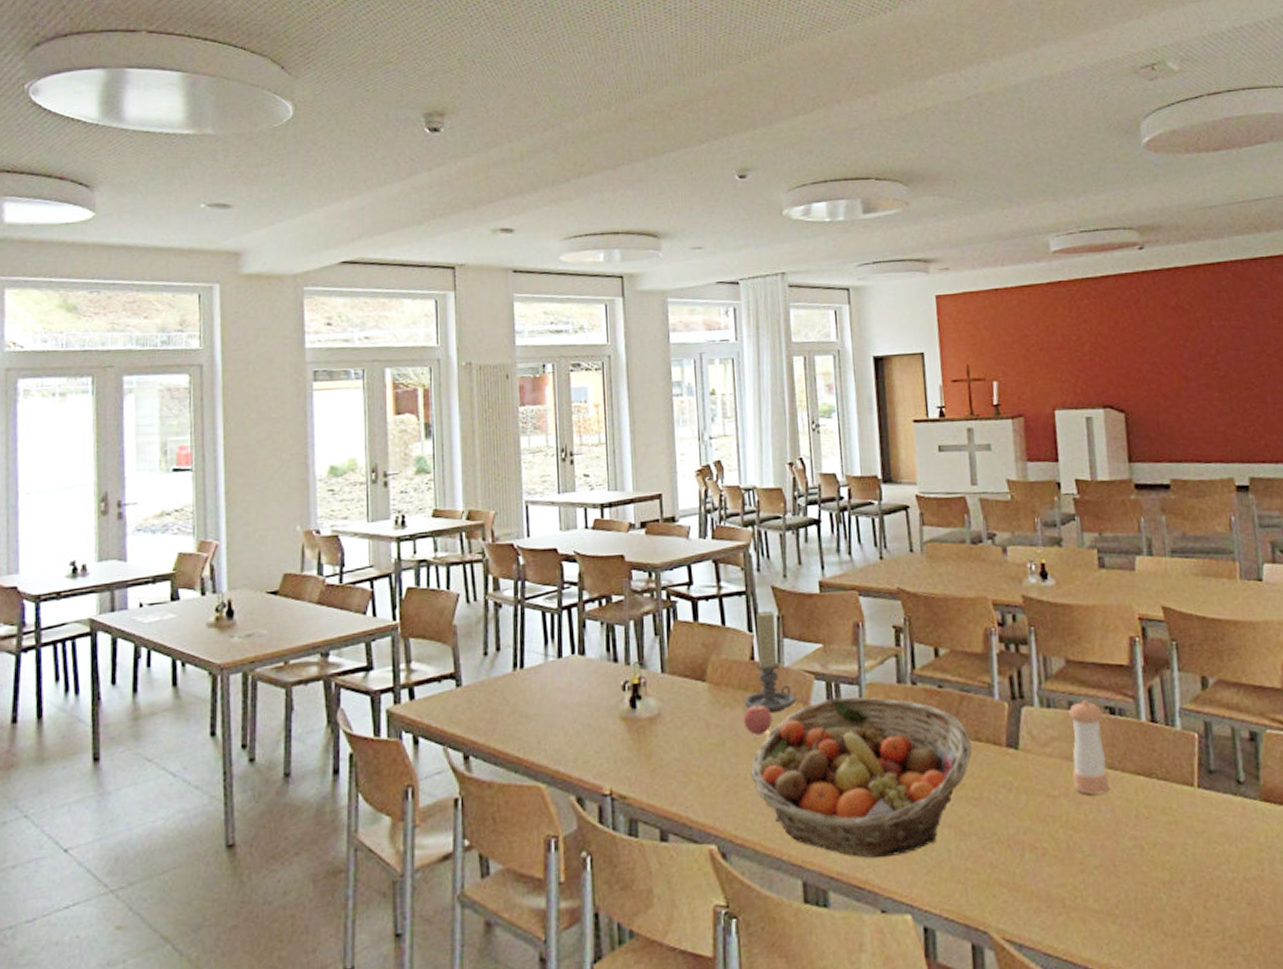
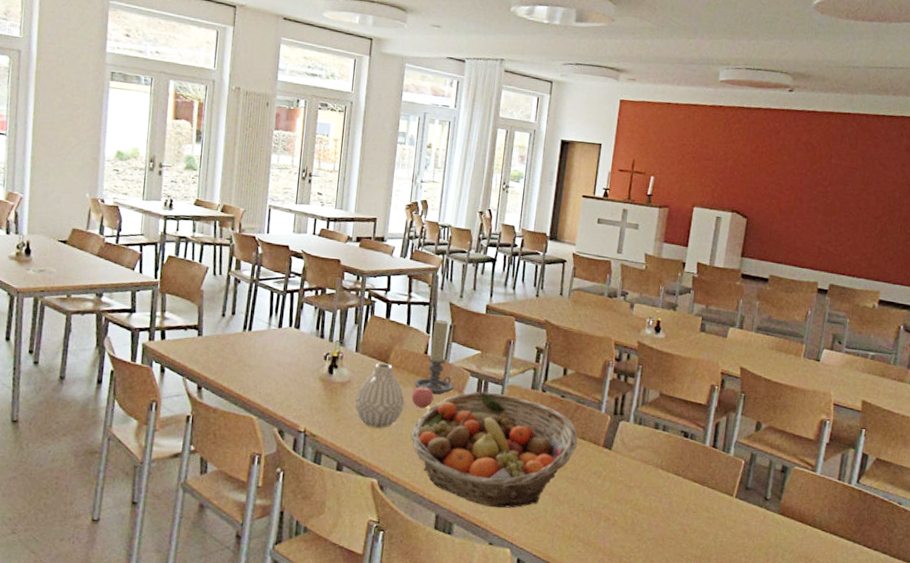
vase: none [670,681,736,773] -> present [355,363,405,429]
pepper shaker: present [1069,700,1109,795] -> none [646,423,679,491]

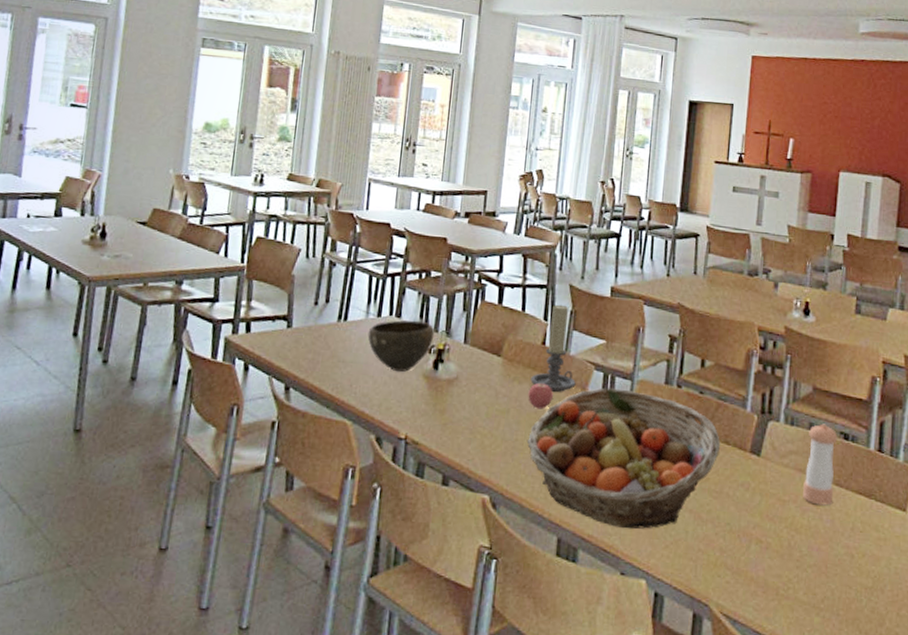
bowl: none [270,331,330,375] -> present [368,320,435,372]
vase: present [355,363,405,429] -> none [463,356,520,434]
pepper shaker: none [646,423,679,491] -> present [802,423,838,506]

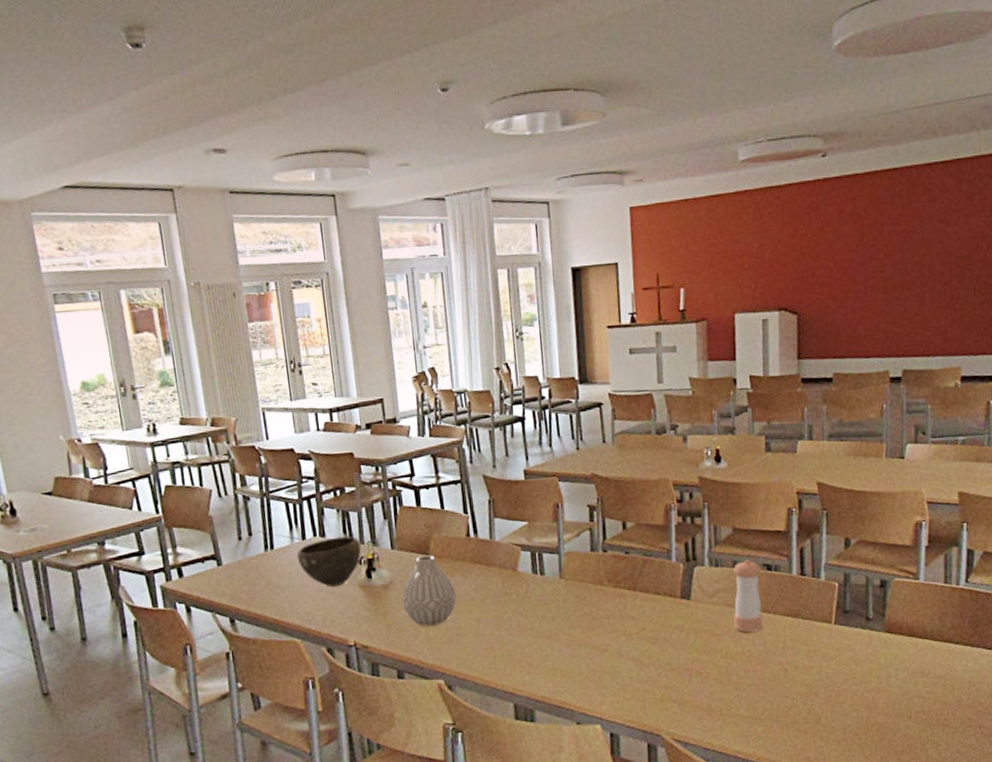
vase: none [463,356,520,434] -> present [402,555,456,627]
fruit basket: present [526,387,721,529] -> none [469,563,652,686]
apple: present [528,382,553,410] -> none [462,571,486,596]
candle holder: present [531,304,576,393] -> none [462,495,506,579]

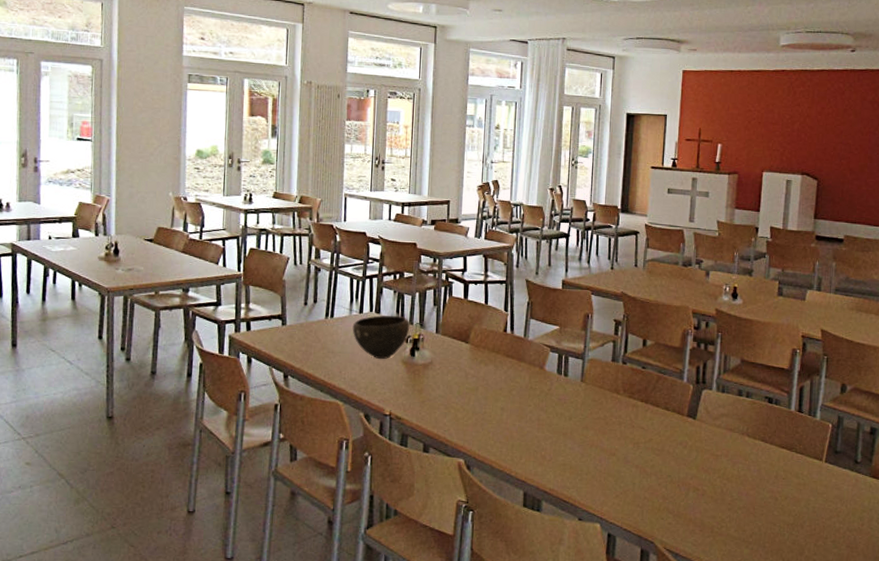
vase: present [402,555,456,627] -> none [438,343,487,408]
pepper shaker: present [733,559,763,633] -> none [732,390,763,458]

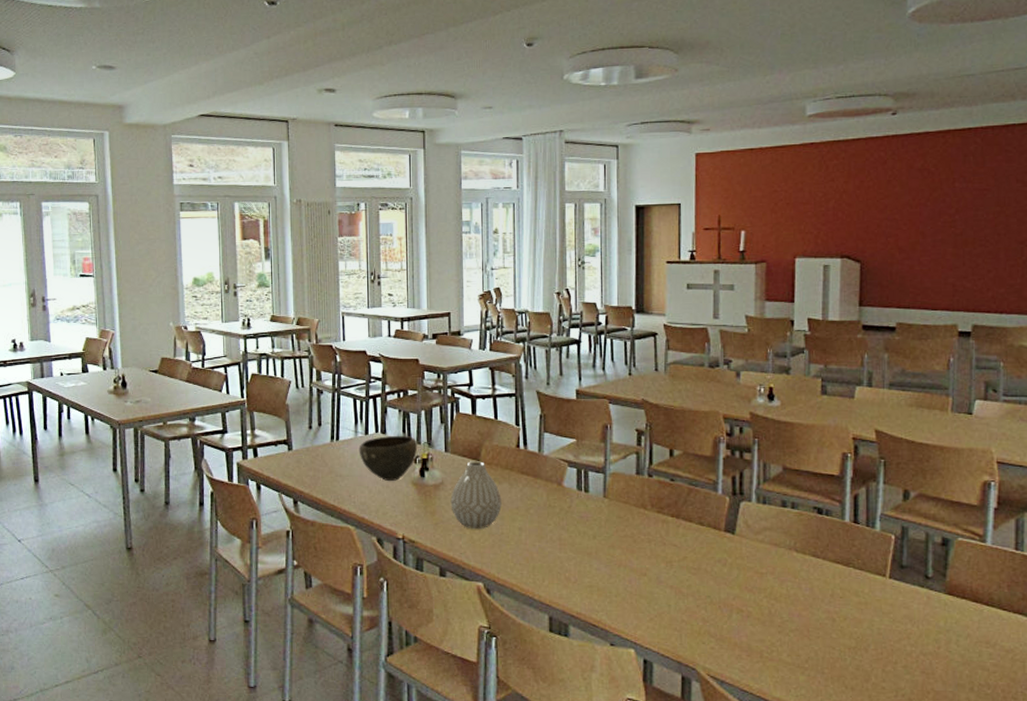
vase: none [438,343,487,408] -> present [450,461,502,530]

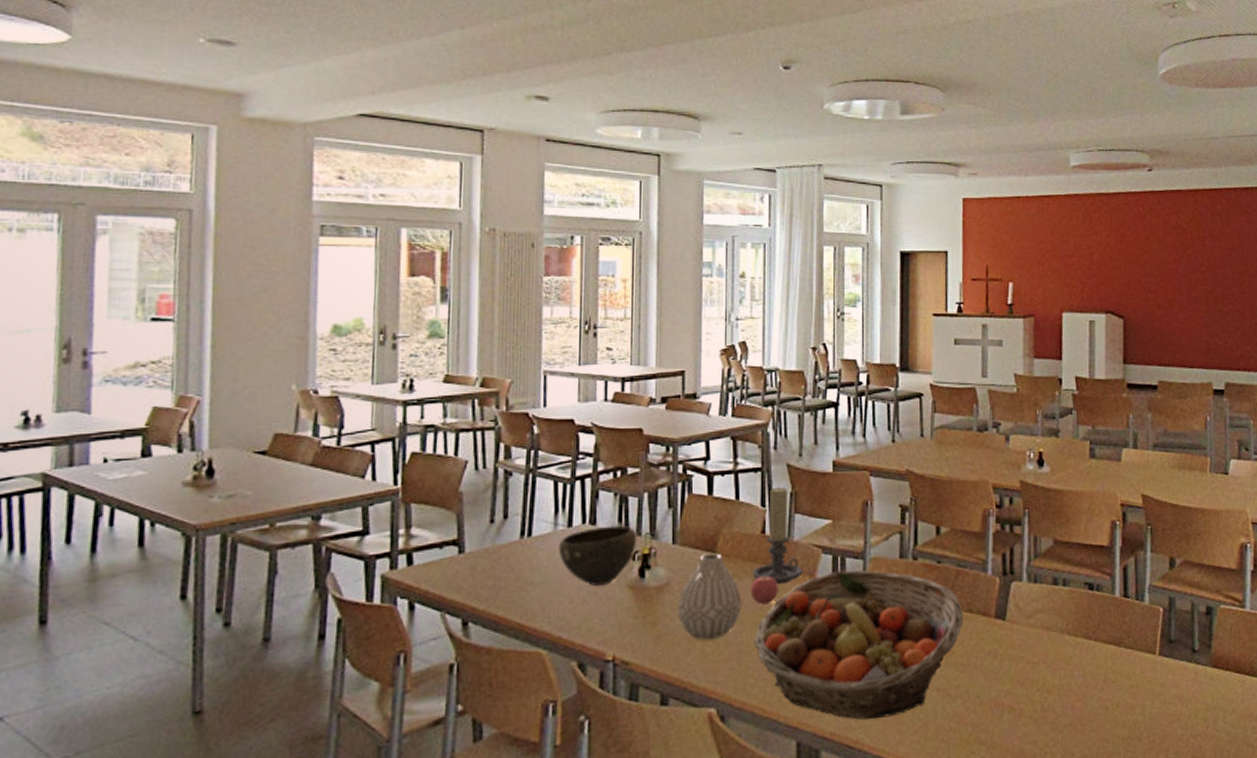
apple: none [508,481,531,505] -> present [750,575,778,605]
candle holder: none [509,410,552,490] -> present [752,487,803,585]
fruit basket: none [512,482,696,606] -> present [753,570,964,720]

